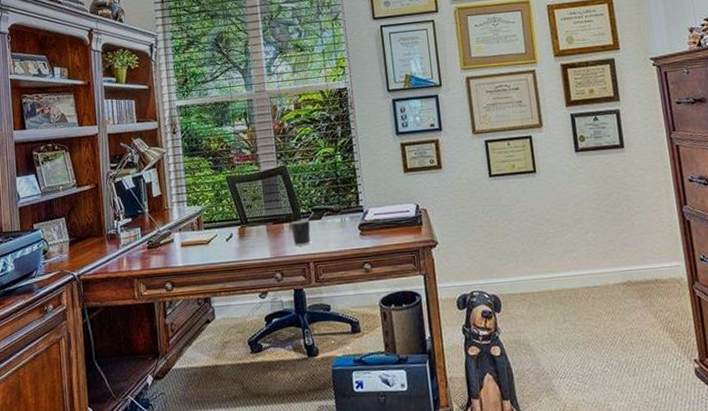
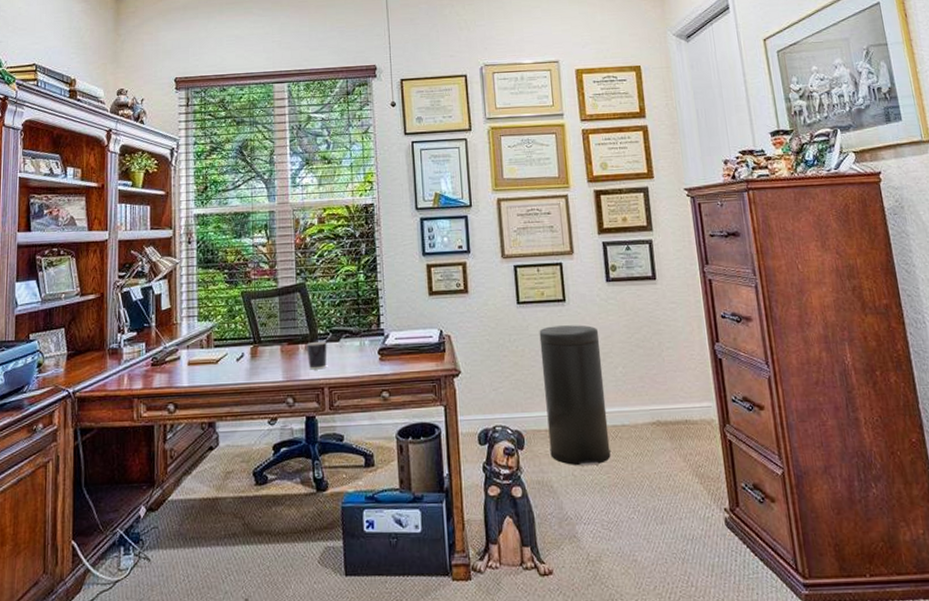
pedal bin: none [511,194,584,326] -> present [539,325,611,466]

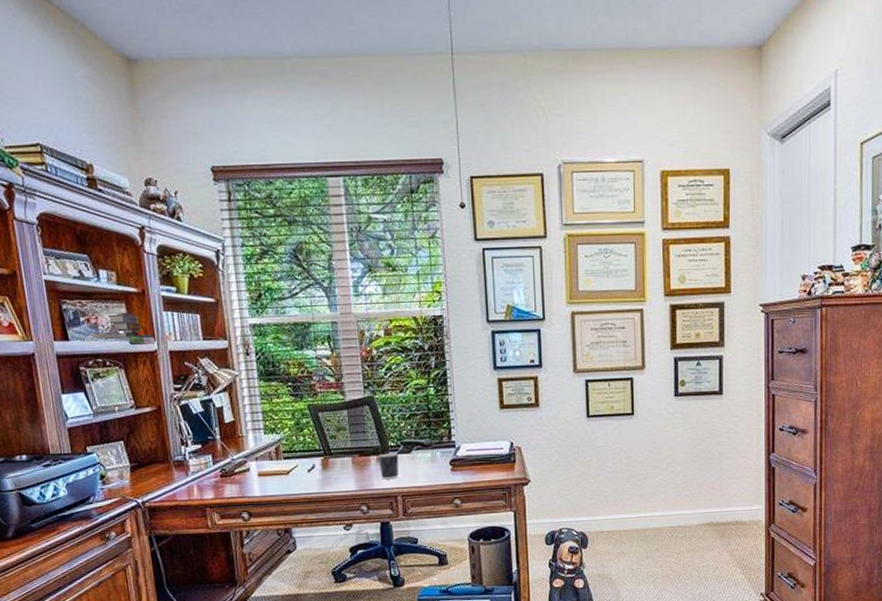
books: none [49,205,107,235] -> present [89,312,156,345]
pedal bin: present [539,325,611,466] -> none [607,437,666,561]

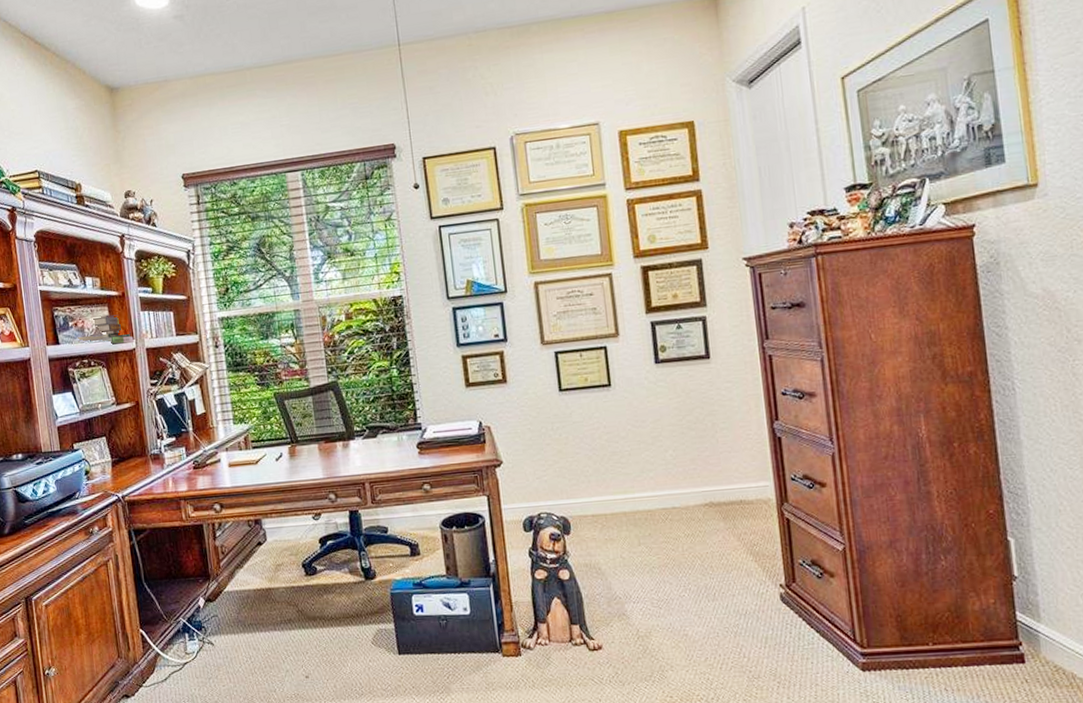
mug: present [377,452,399,480] -> none [343,437,366,466]

